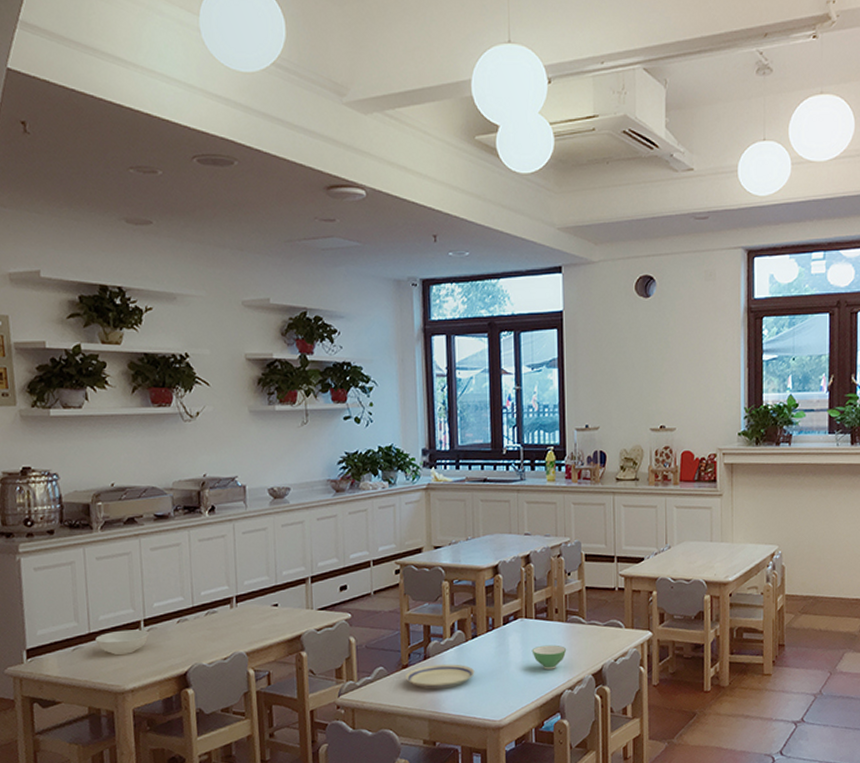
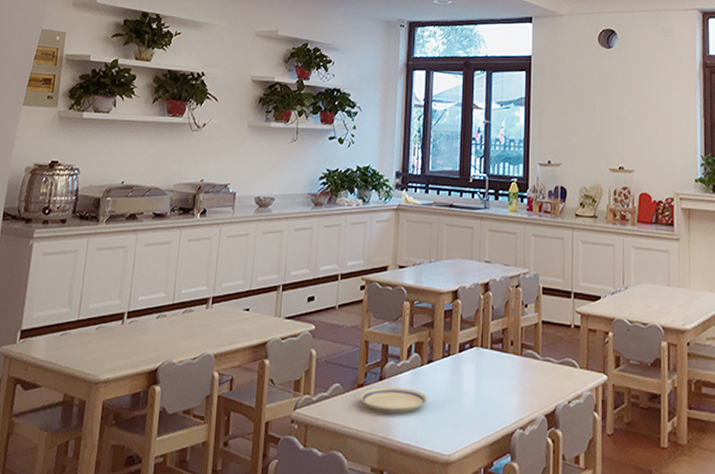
bowl: present [95,629,149,656] -> none [82,320,130,345]
bowl: present [531,645,567,670] -> none [485,378,520,405]

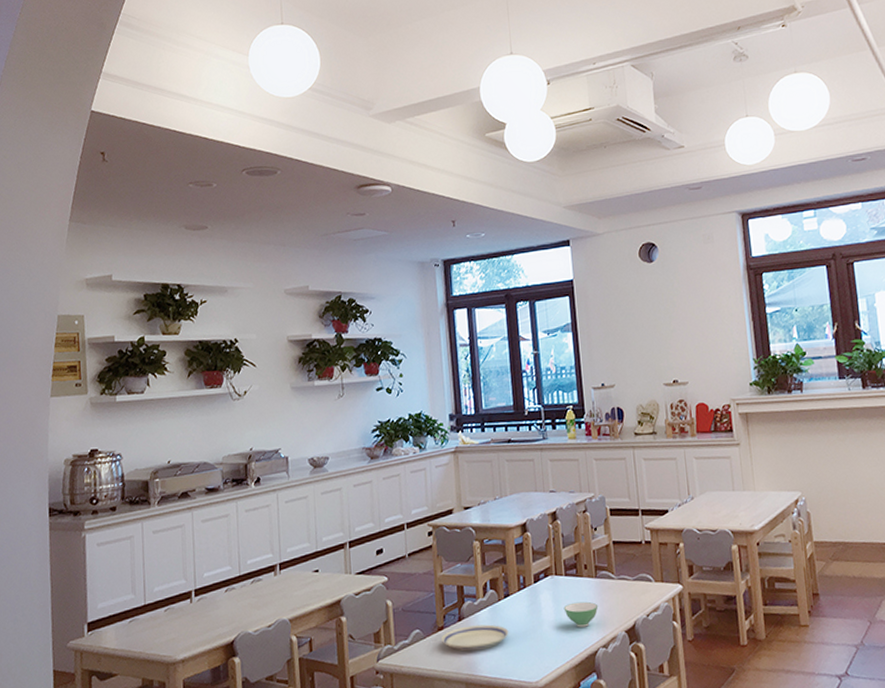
bowl: none [485,378,520,405] -> present [563,601,599,628]

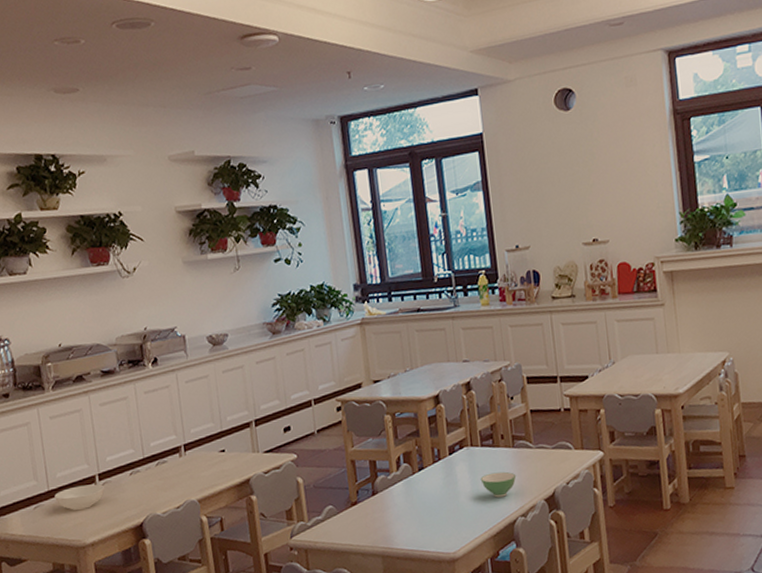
bowl: none [150,599,199,626] -> present [54,484,105,511]
plate: present [440,624,509,652] -> none [354,498,425,525]

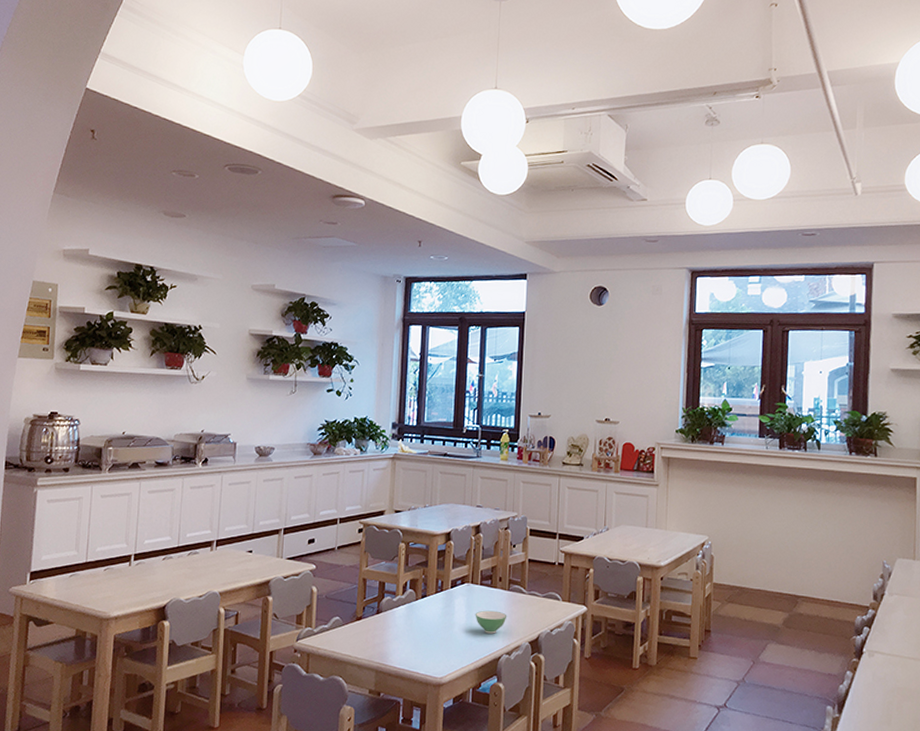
bowl: present [54,484,105,511] -> none [90,562,137,585]

